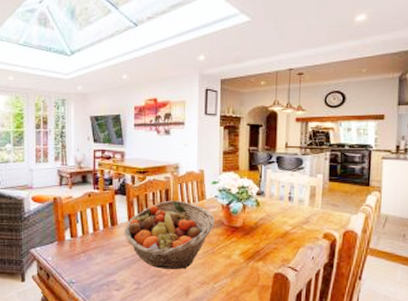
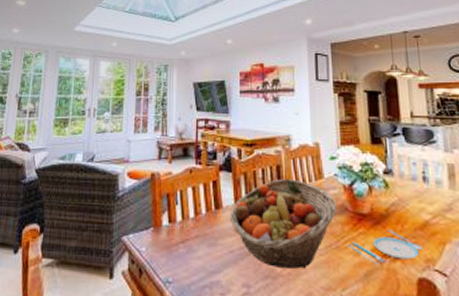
plate: none [221,238,281,265] -> present [348,229,422,265]

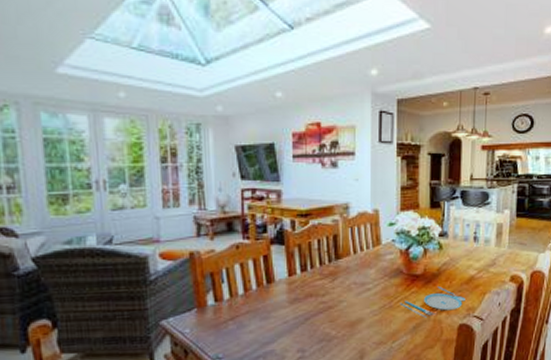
fruit basket: present [231,178,337,269] -> none [284,247,392,331]

